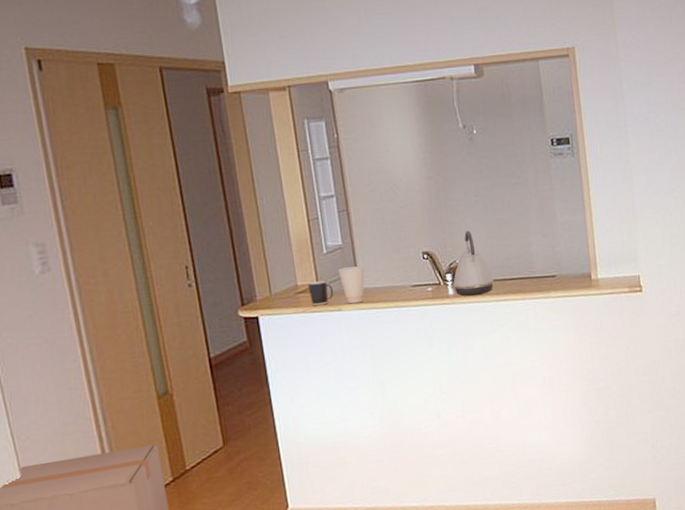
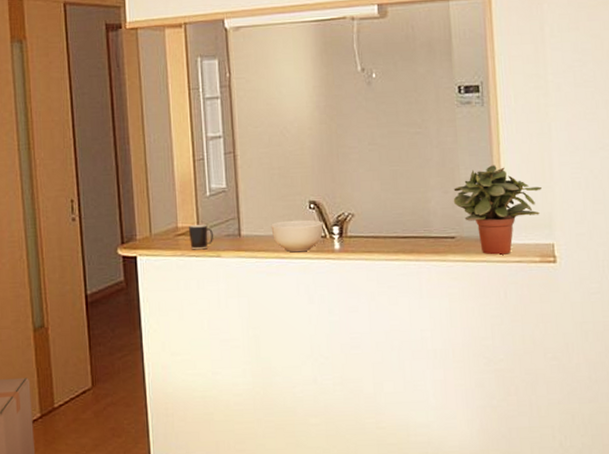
cup: present [337,266,365,304] -> none [219,211,247,251]
bowl: none [388,269,437,301] -> present [271,219,323,253]
kettle: present [453,230,494,297] -> none [340,181,385,253]
potted plant: none [552,209,627,290] -> present [453,165,542,255]

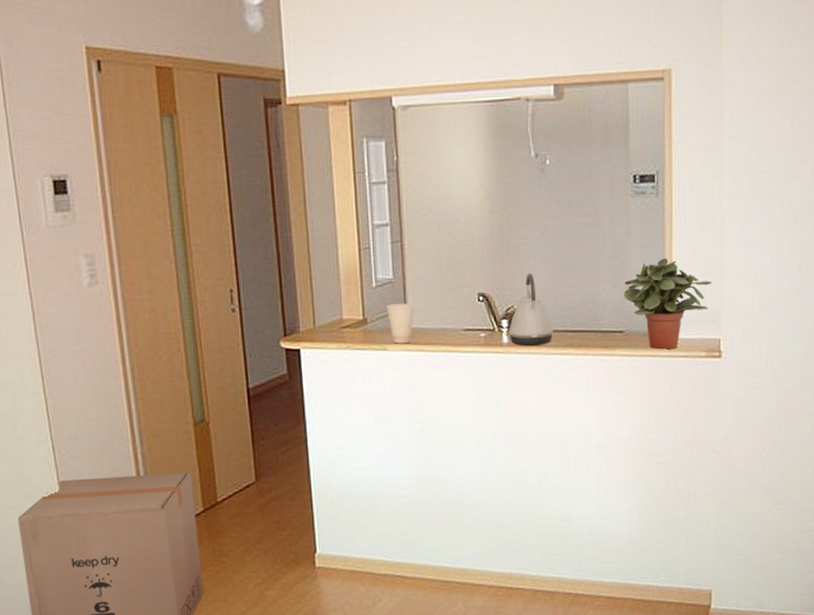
mug: present [188,224,213,250] -> none [353,316,379,343]
cup: none [219,211,247,251] -> present [386,303,414,344]
bowl: present [271,219,323,253] -> none [439,312,492,346]
kettle: none [340,181,385,253] -> present [509,273,554,347]

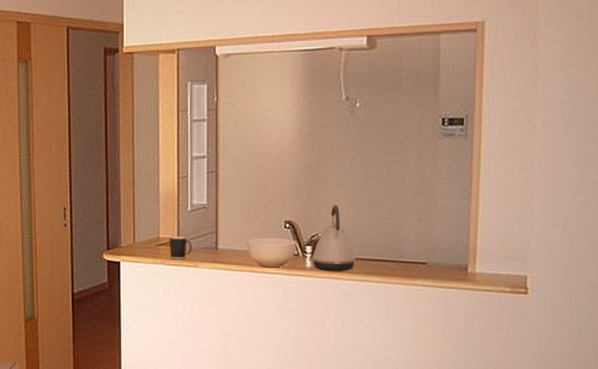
mug: none [353,316,379,343] -> present [169,236,192,260]
cup: present [386,303,414,344] -> none [199,227,224,262]
bowl: none [439,312,492,346] -> present [247,238,297,268]
potted plant: present [623,258,711,350] -> none [427,196,519,283]

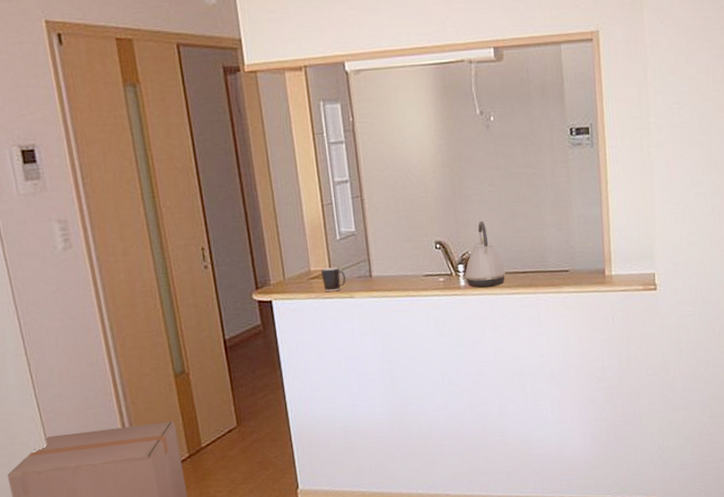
bowl: present [247,238,297,268] -> none [400,259,449,291]

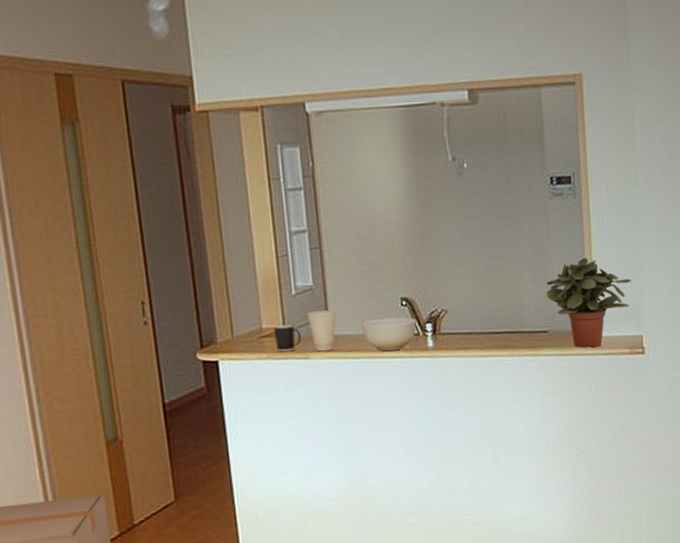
cup: none [350,253,377,292] -> present [306,310,336,352]
bowl: none [400,259,449,291] -> present [361,317,416,352]
kettle: present [465,221,506,289] -> none [433,276,479,350]
potted plant: none [566,203,644,286] -> present [546,258,631,348]

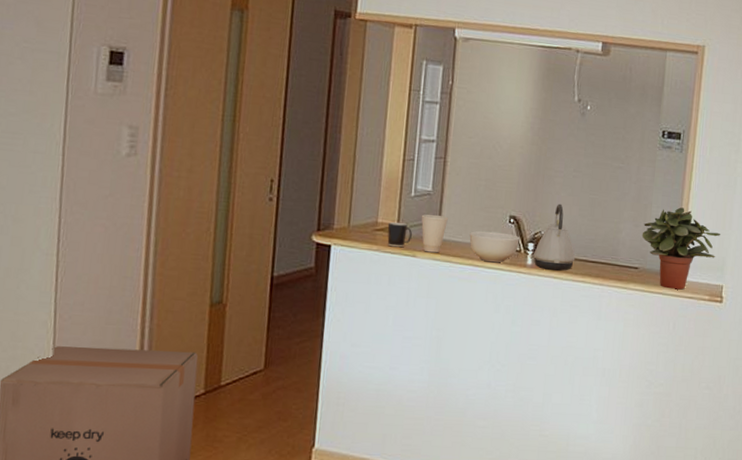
kettle: none [433,276,479,350] -> present [533,203,576,272]

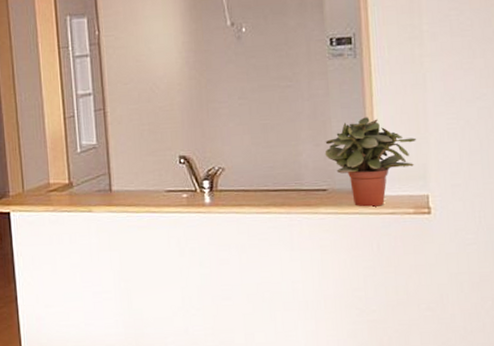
mug: present [387,221,412,248] -> none [59,180,85,206]
cup: present [421,214,448,253] -> none [90,167,118,206]
bowl: present [469,230,520,263] -> none [141,174,194,207]
kettle: present [533,203,576,272] -> none [210,135,256,207]

